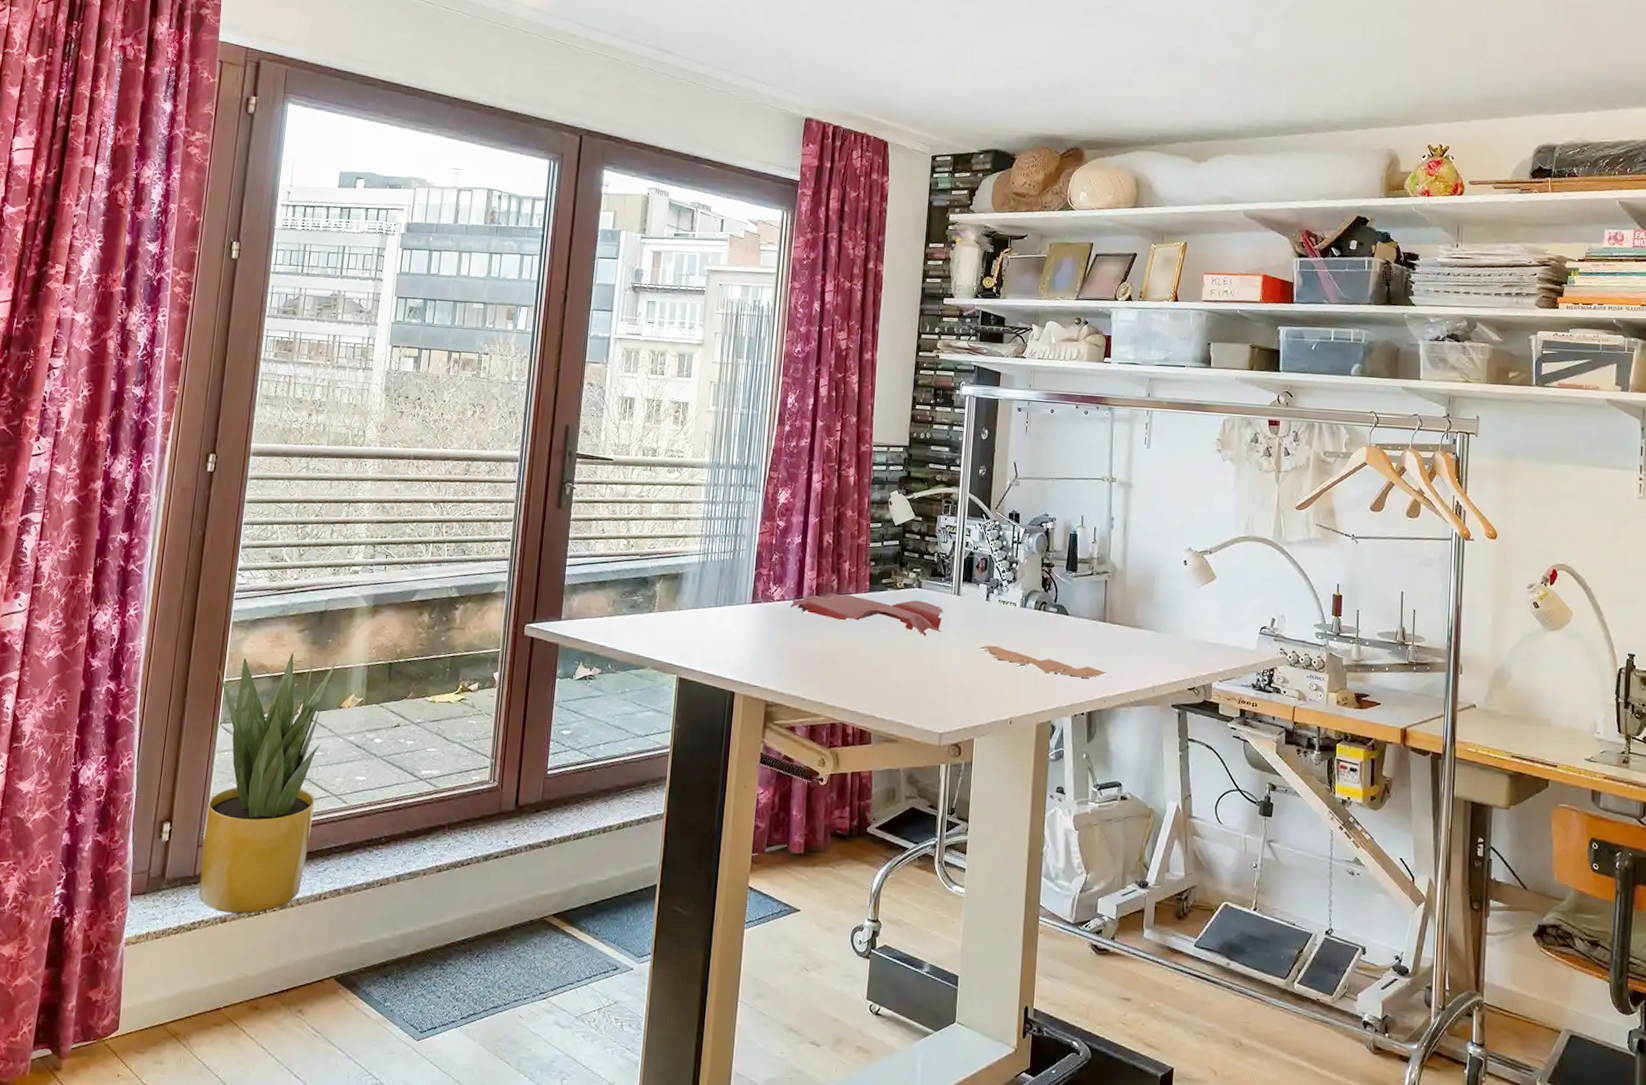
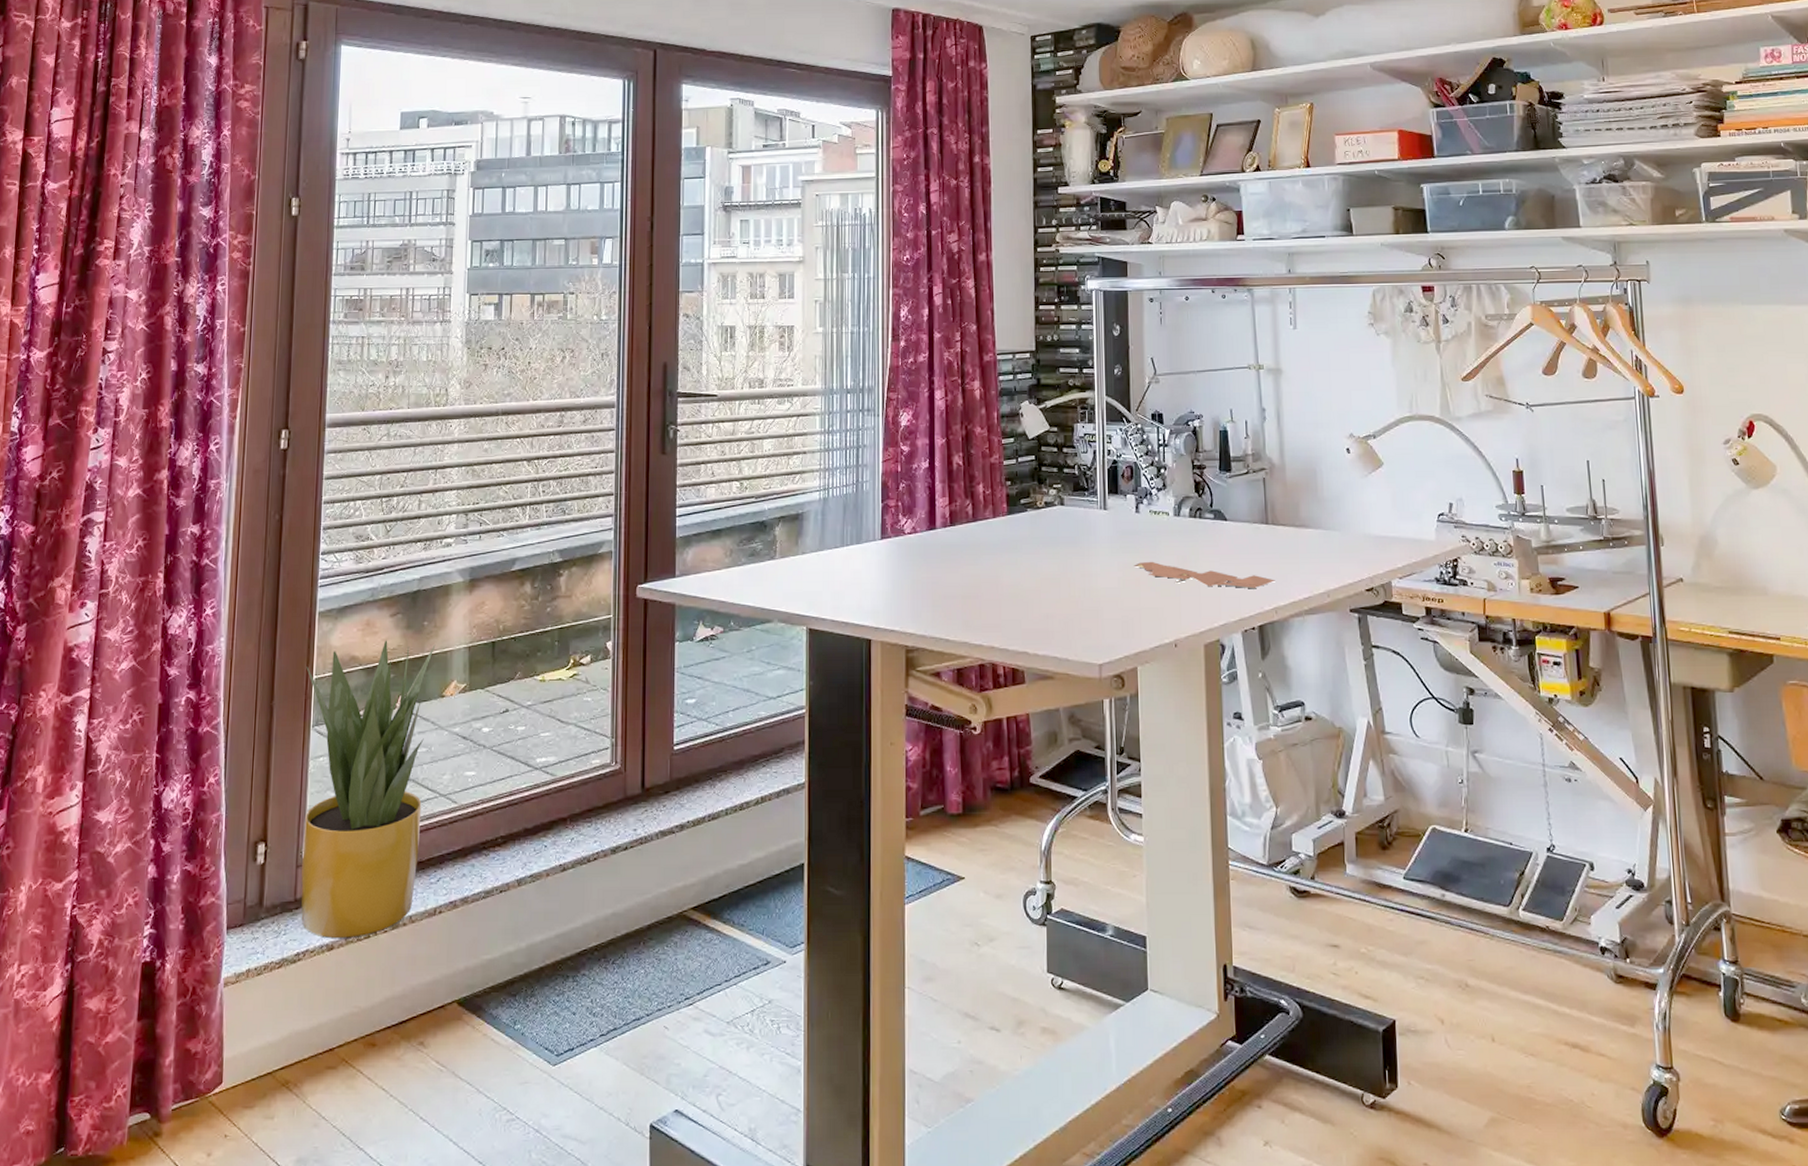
fabric swatch: present [789,593,943,636] -> none [922,519,1091,558]

